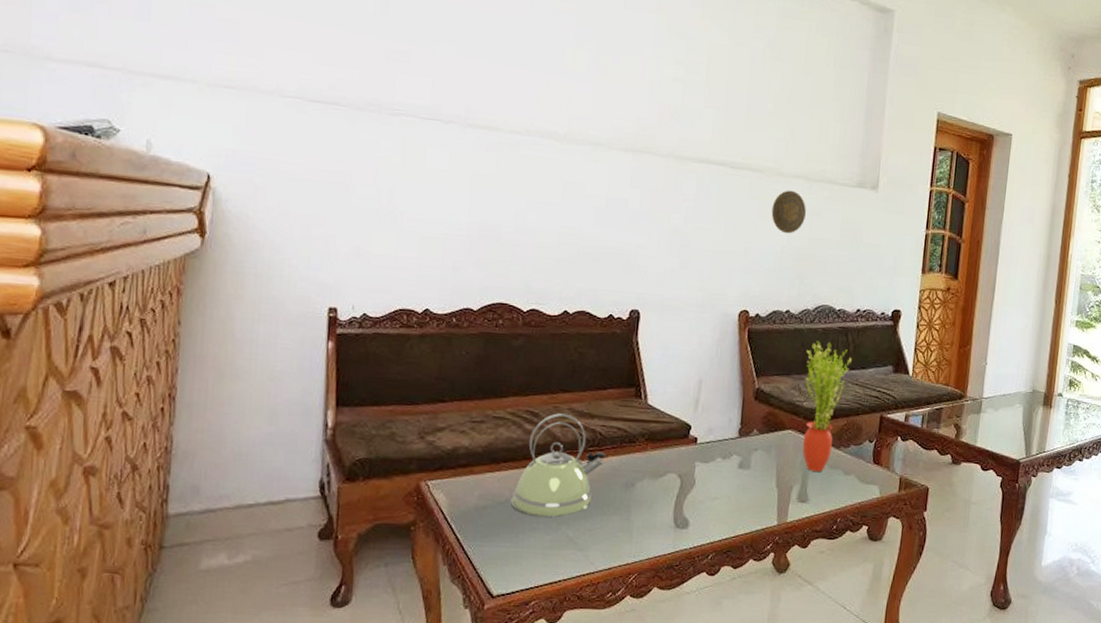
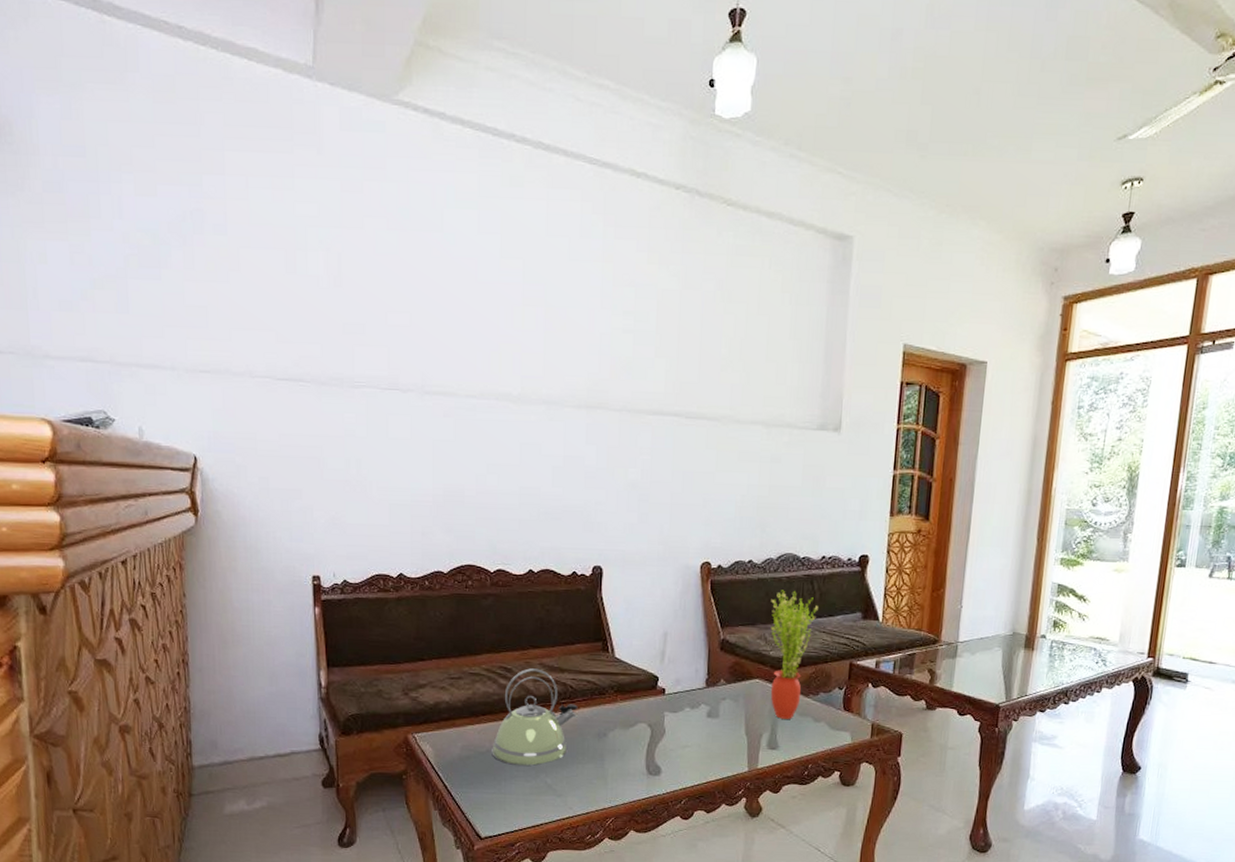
decorative plate: present [771,190,806,234] -> none [729,437,765,483]

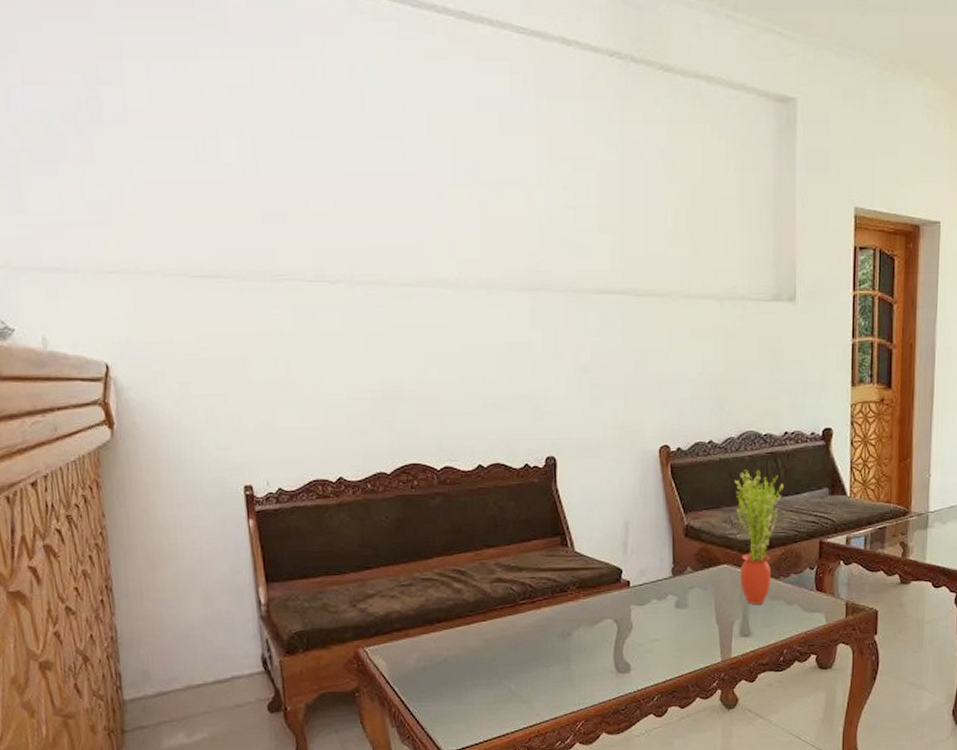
kettle: present [492,668,578,766] -> none [449,569,539,673]

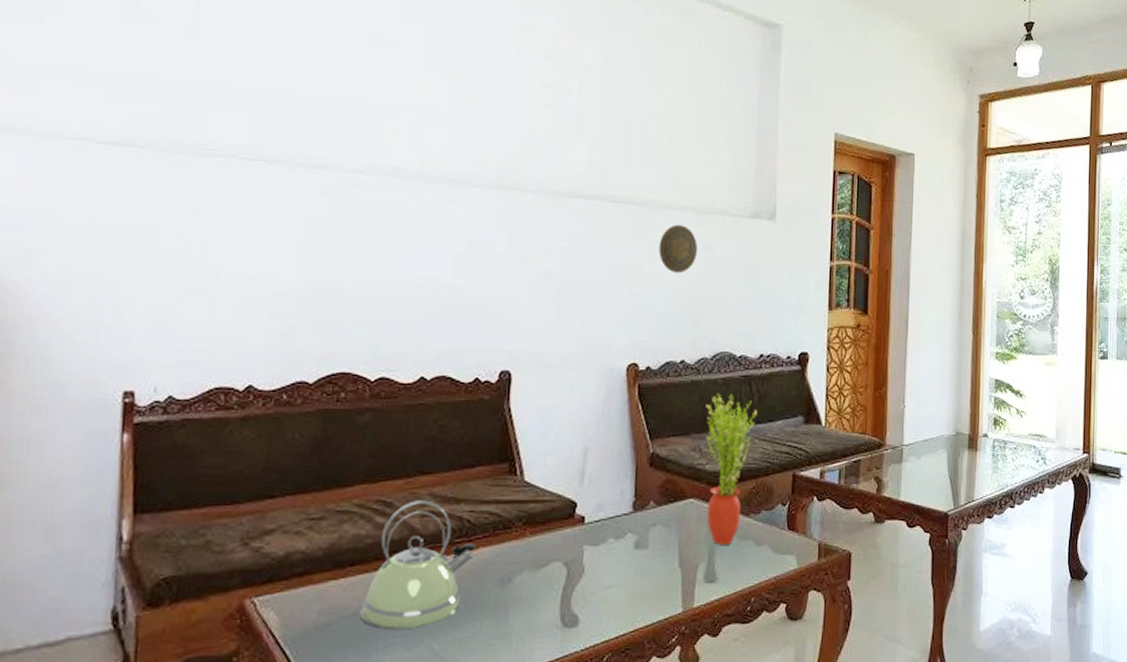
kettle: none [449,569,539,673] -> present [360,500,477,630]
decorative plate: none [682,312,719,360] -> present [658,224,697,274]

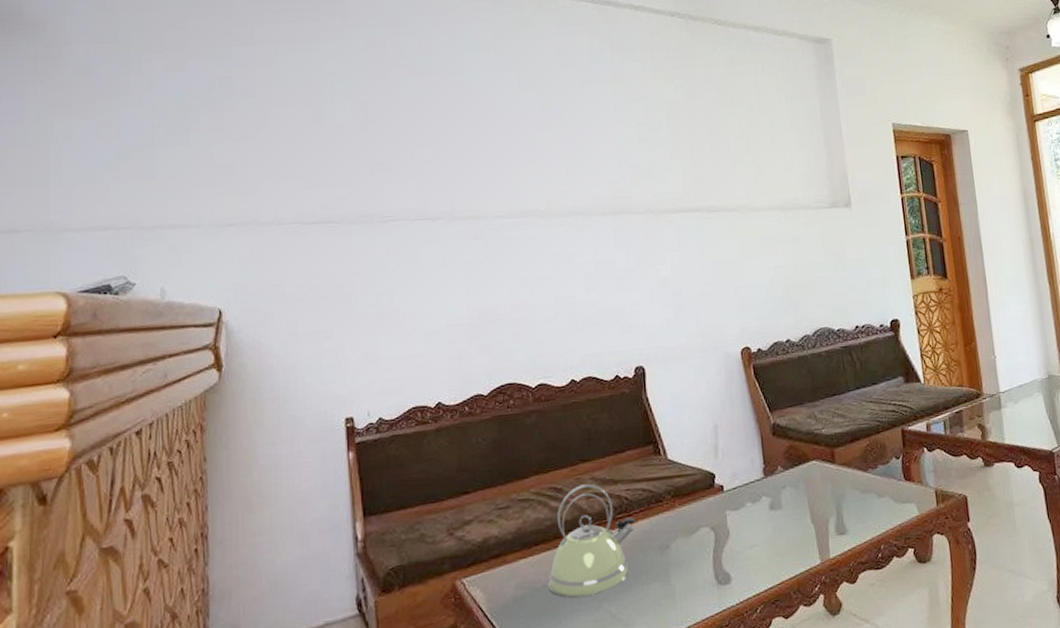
decorative plate: present [658,224,697,274] -> none [753,222,787,265]
potted plant: present [706,393,757,545] -> none [814,363,861,500]

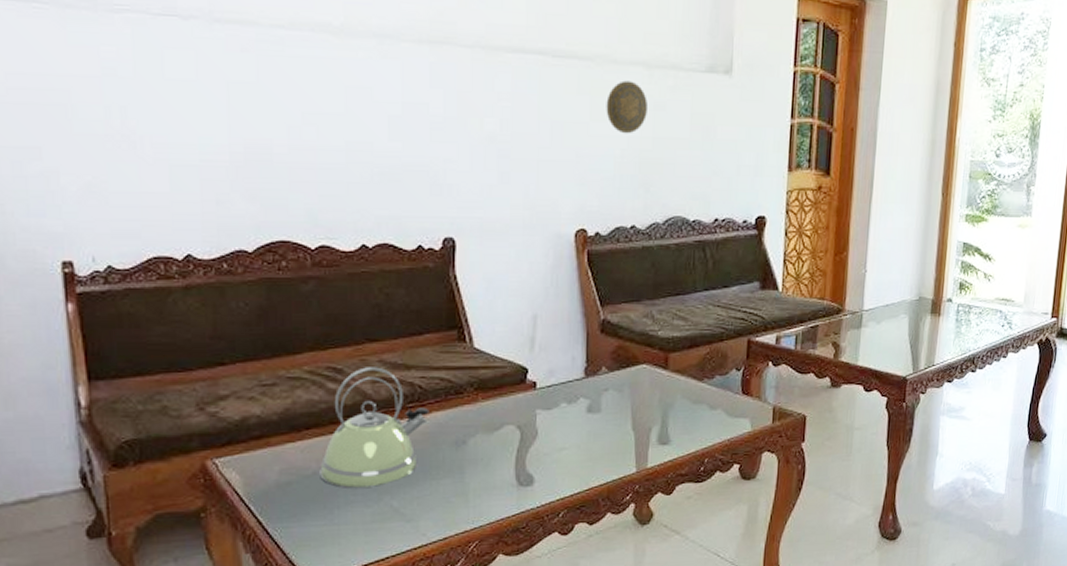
decorative plate: none [753,222,787,265] -> present [606,80,647,134]

